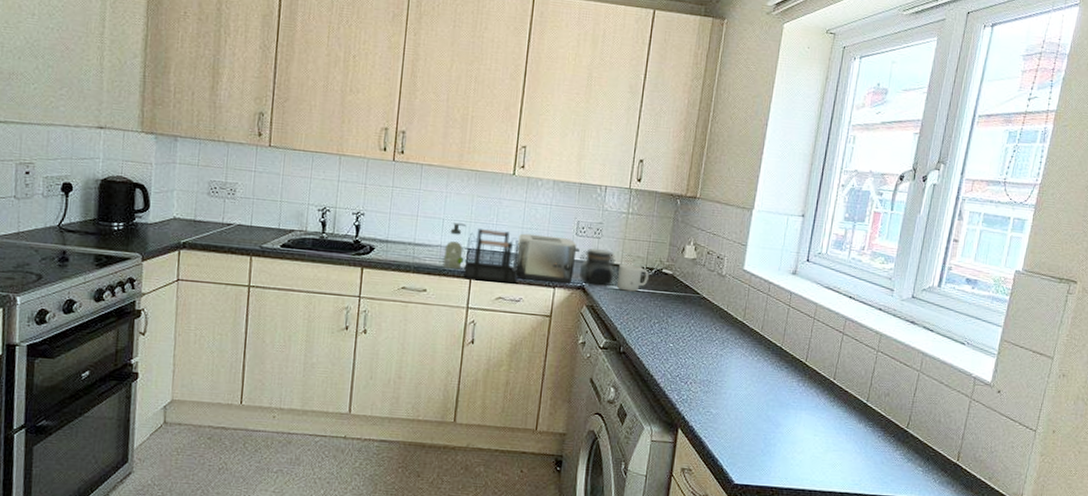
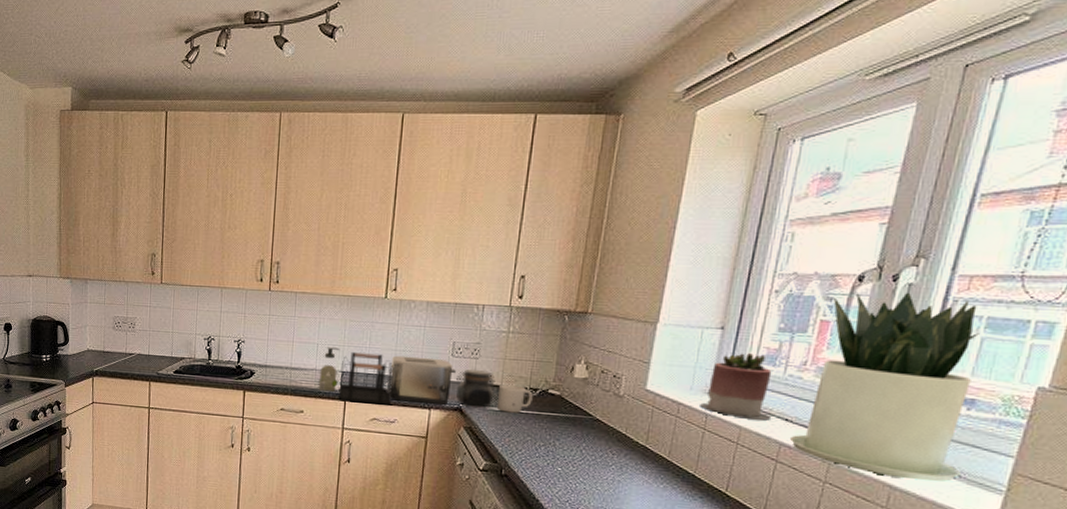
succulent planter: none [785,238,840,298] -> present [698,353,772,421]
planter: none [853,190,979,349] -> present [790,292,980,483]

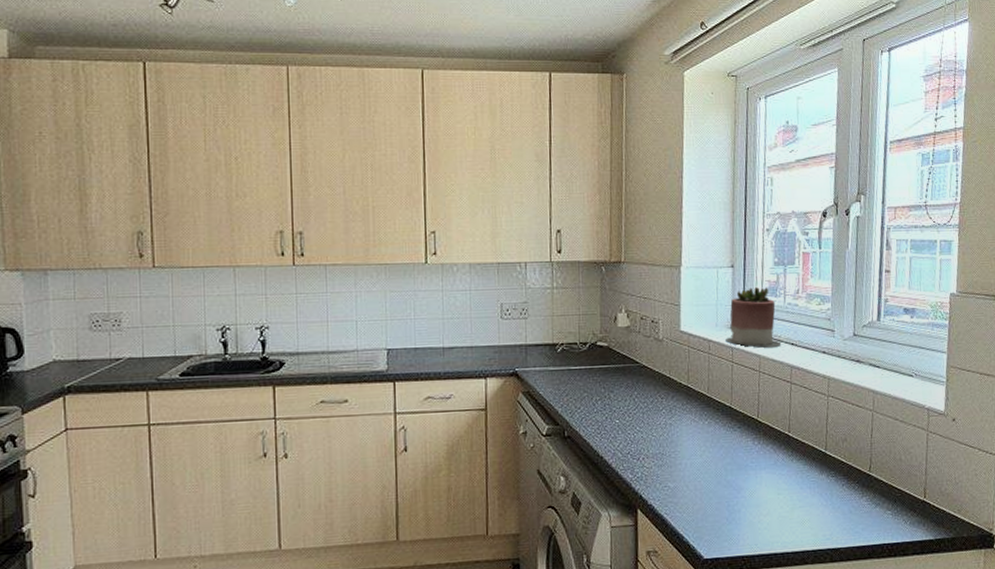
soap dispenser: present [318,347,340,392] -> none [360,322,384,374]
dish rack: present [339,352,394,407] -> none [385,325,445,383]
toaster: present [389,355,456,406] -> none [440,323,507,374]
jar: present [455,368,496,407] -> none [507,329,548,370]
mug: present [497,384,533,413] -> none [550,341,584,371]
planter: present [790,292,980,483] -> none [798,223,917,384]

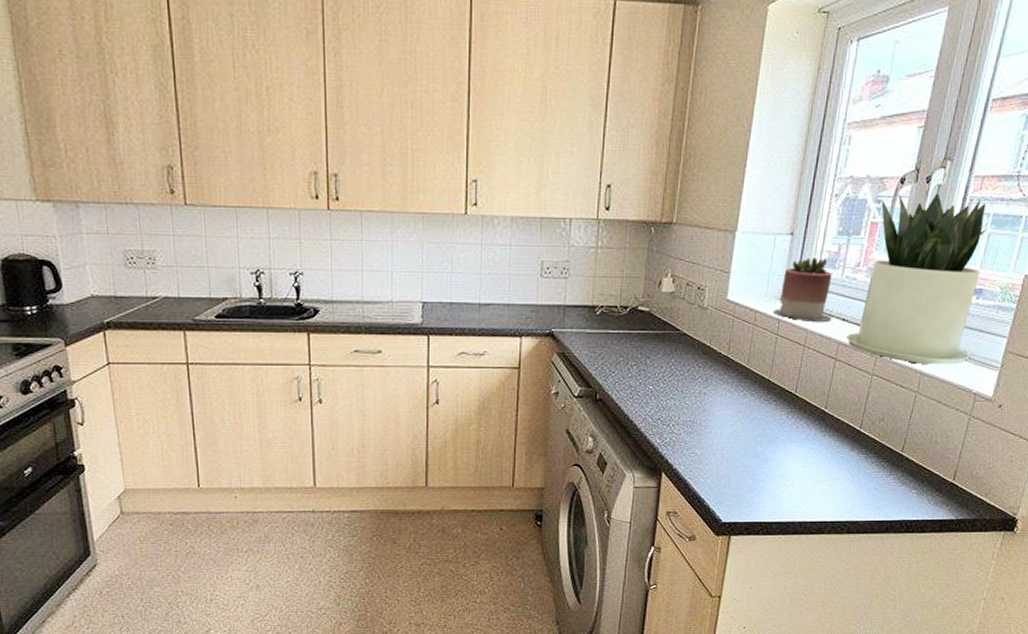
planter: none [798,223,917,384] -> present [846,193,987,365]

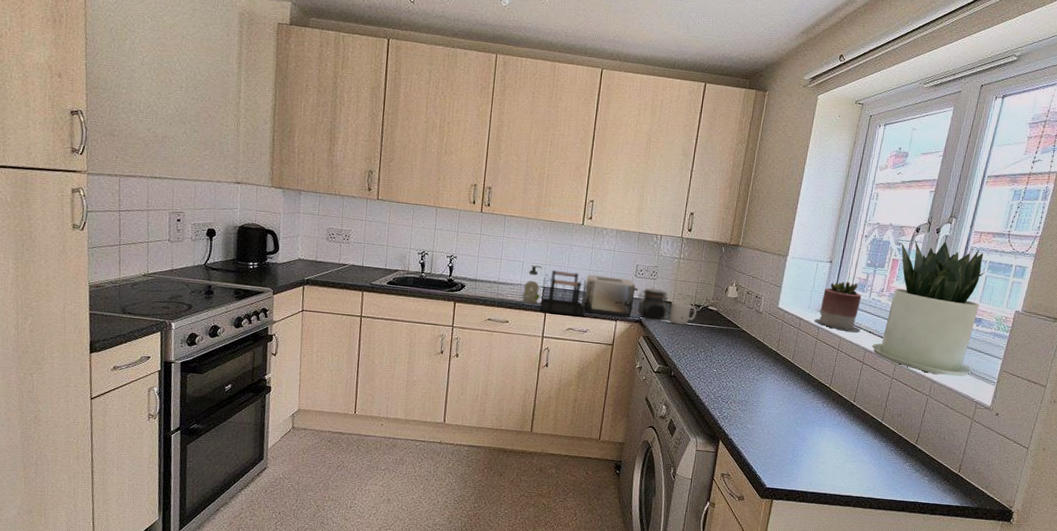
soap dispenser: none [394,274,419,326] -> present [522,265,543,304]
dish rack: none [420,279,480,338] -> present [540,270,588,318]
toaster: none [476,280,546,332] -> present [583,274,638,318]
jar: none [545,289,586,331] -> present [637,287,669,320]
mug: none [588,304,623,334] -> present [669,301,697,325]

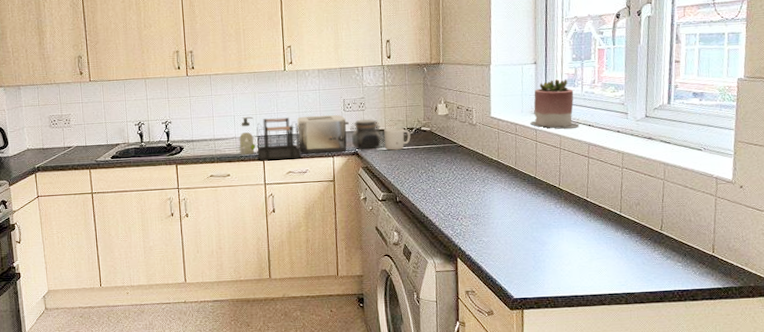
planter: present [872,240,985,377] -> none [594,22,706,157]

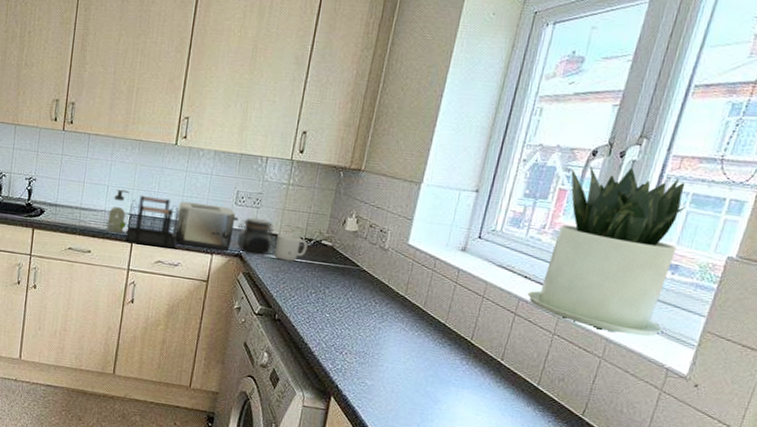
succulent planter: present [529,79,580,129] -> none [452,215,516,277]
planter: none [594,22,706,157] -> present [528,166,686,337]

